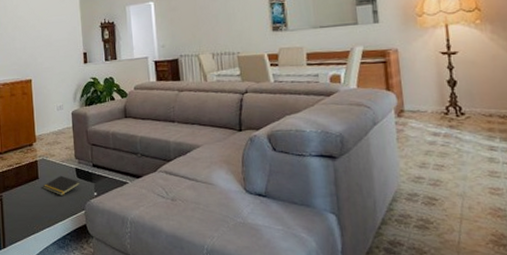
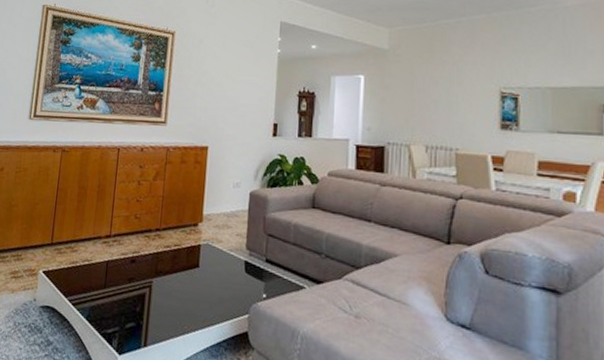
notepad: present [43,175,80,195] -> none [202,267,248,292]

